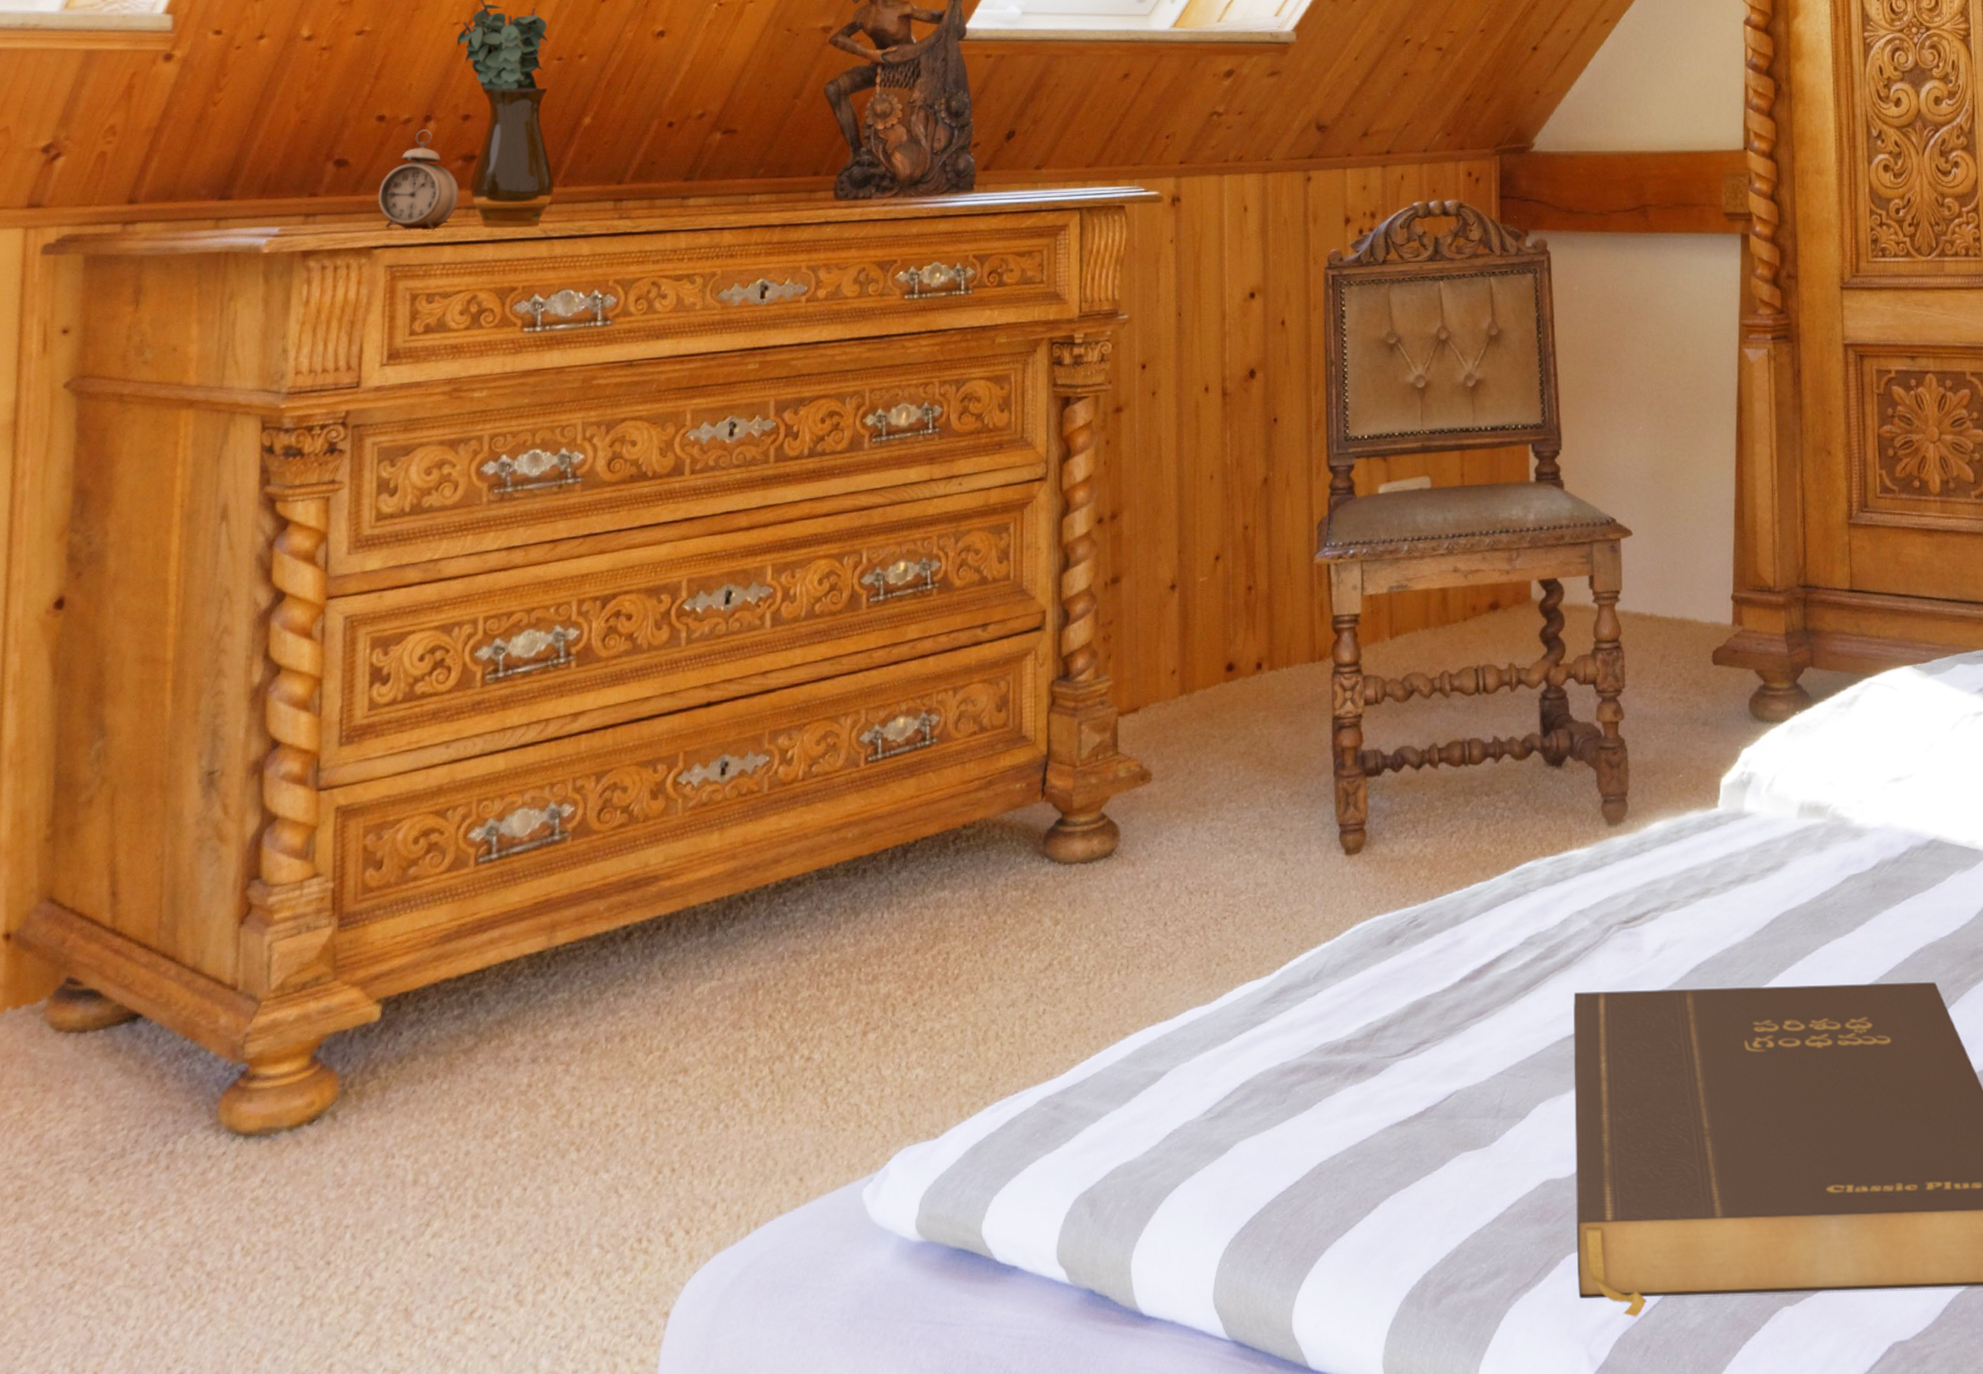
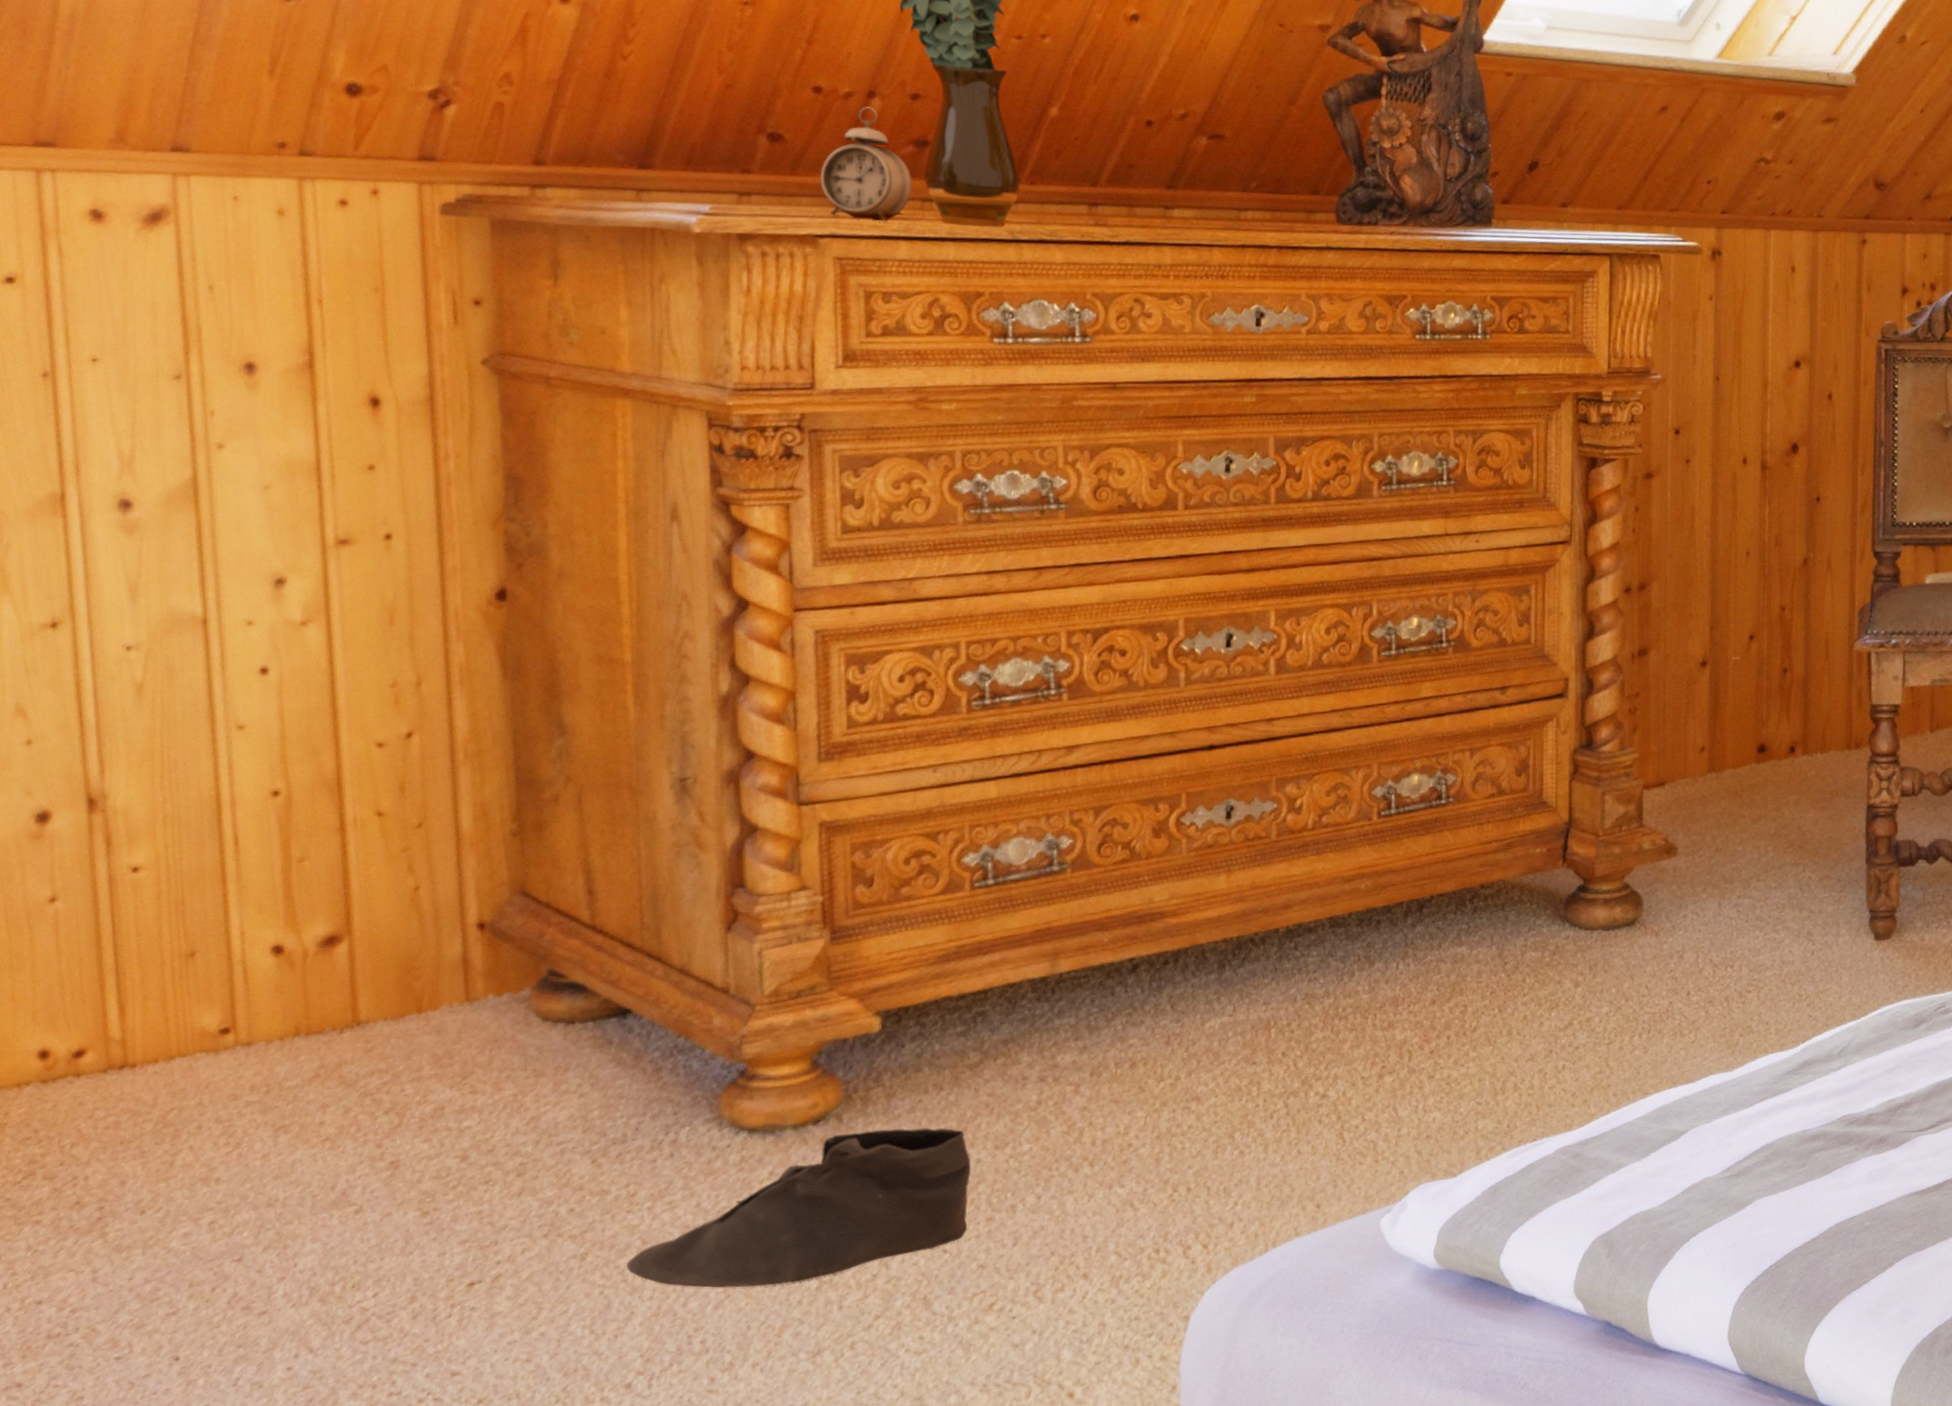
shoe: none [113,1119,460,1313] -> present [627,1128,971,1288]

